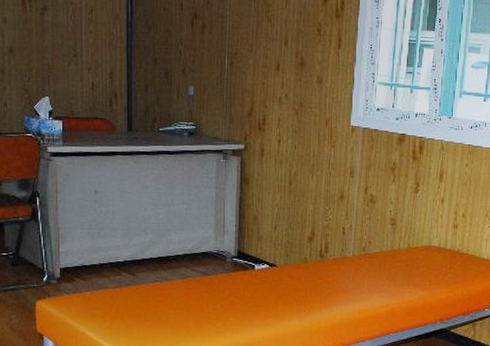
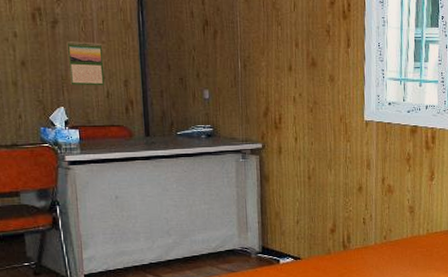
calendar: none [55,30,91,77] -> present [66,41,105,86]

